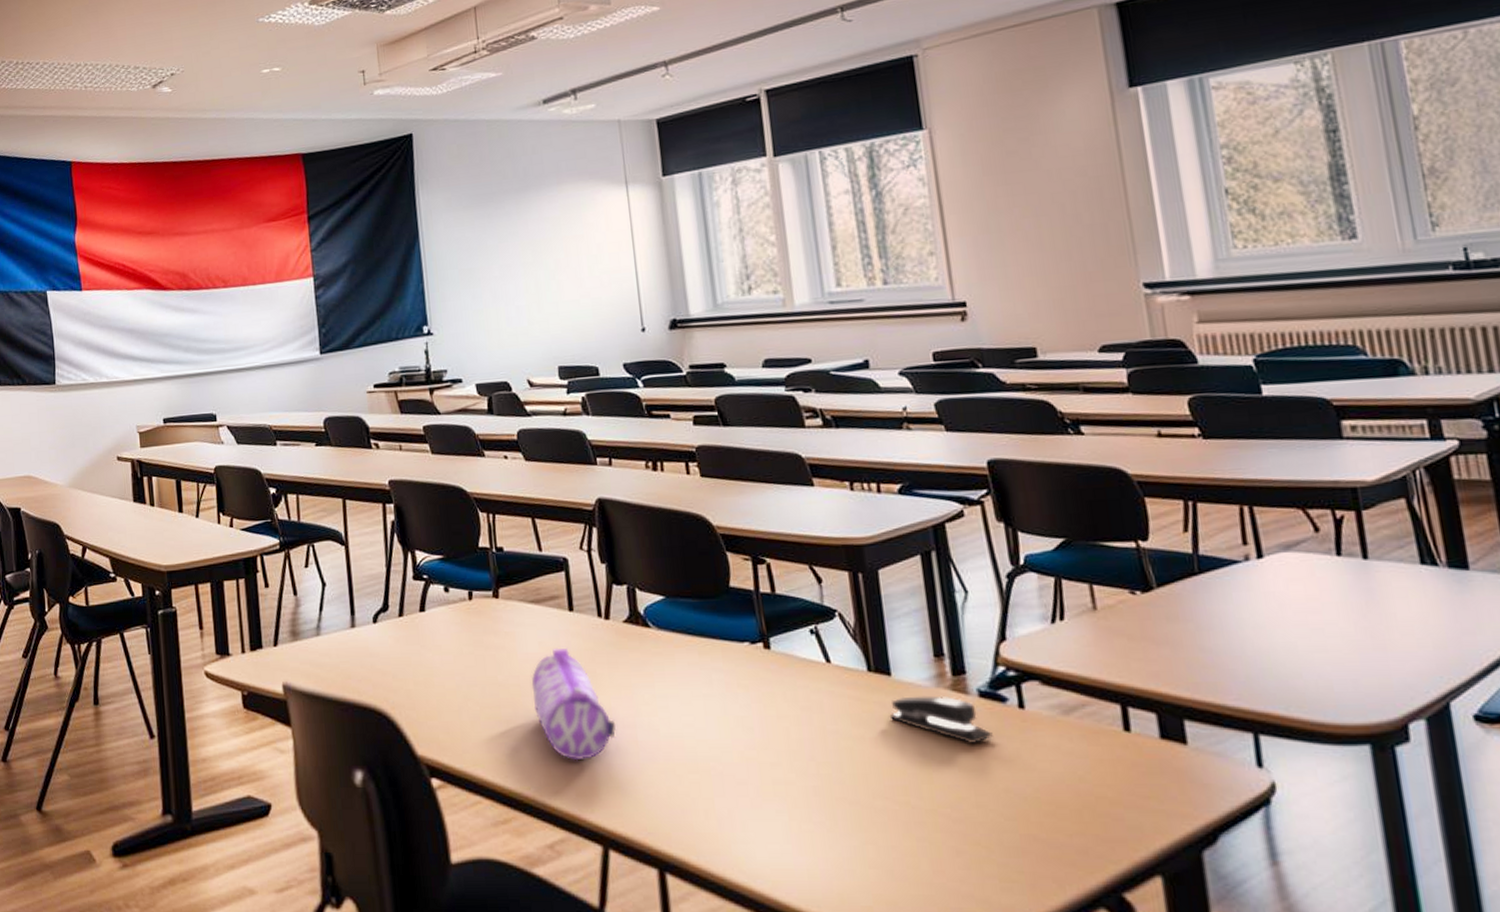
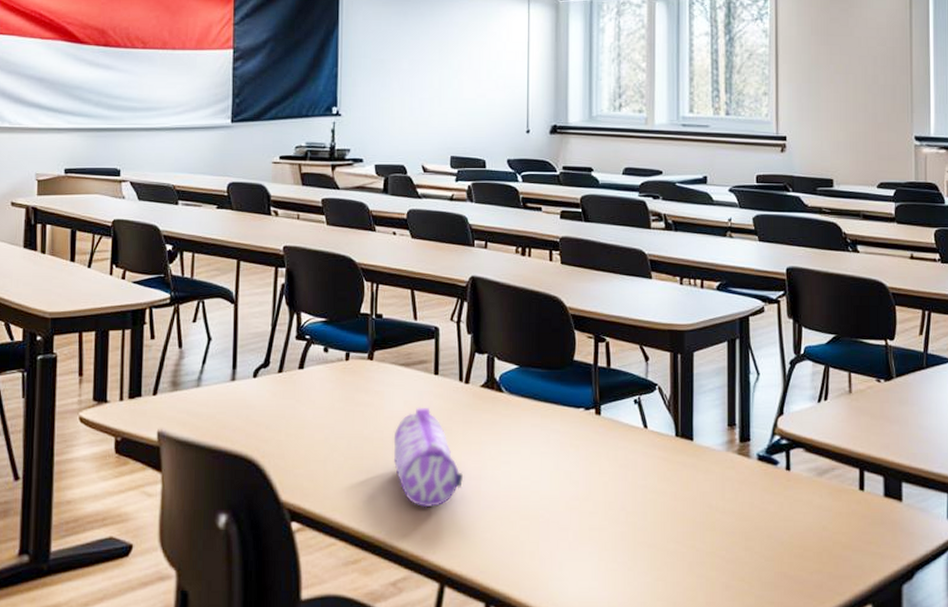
stapler: present [889,695,993,743] -> none [688,458,764,498]

